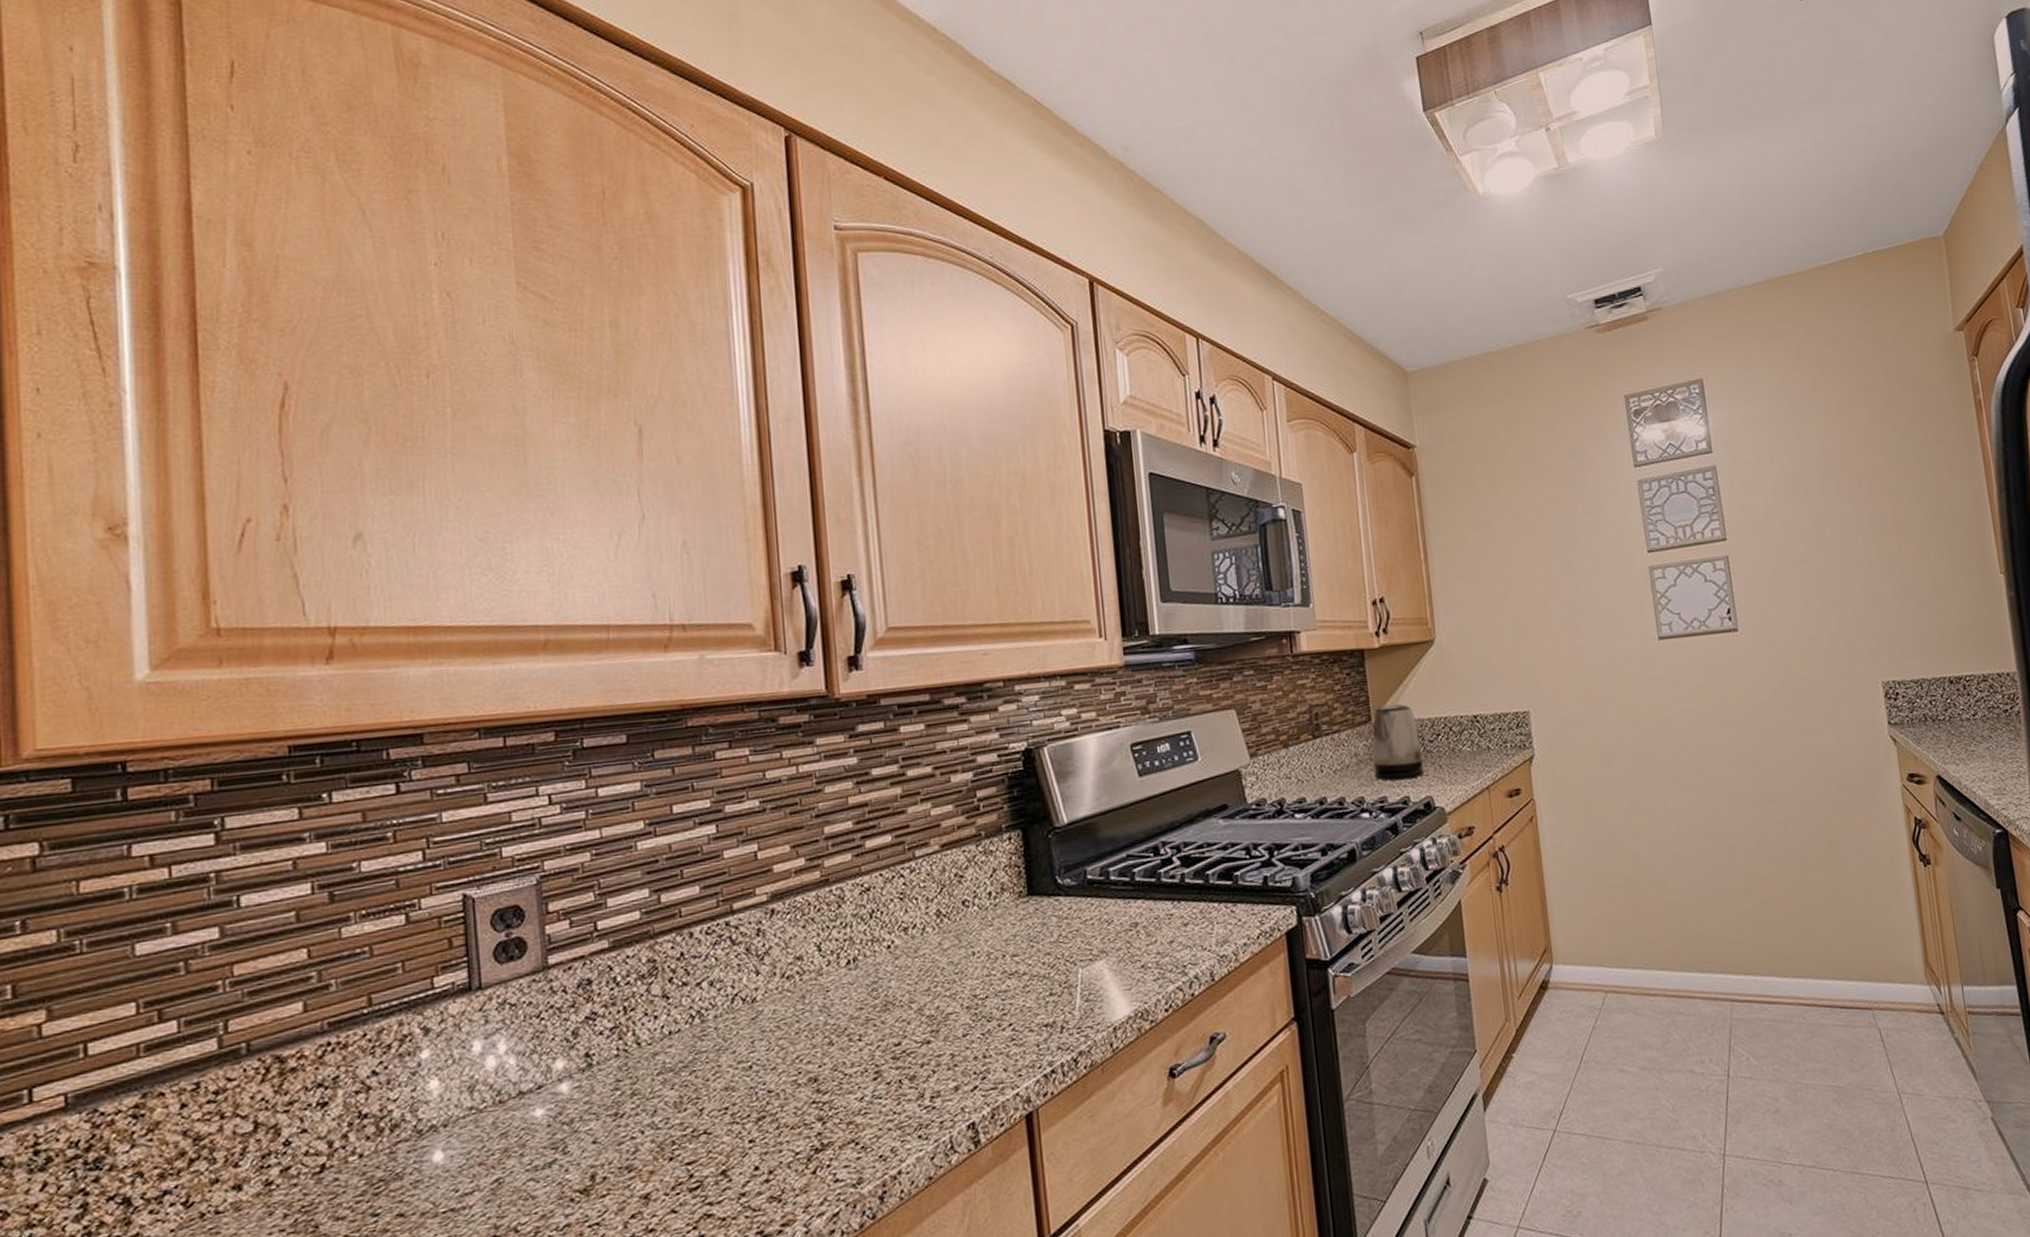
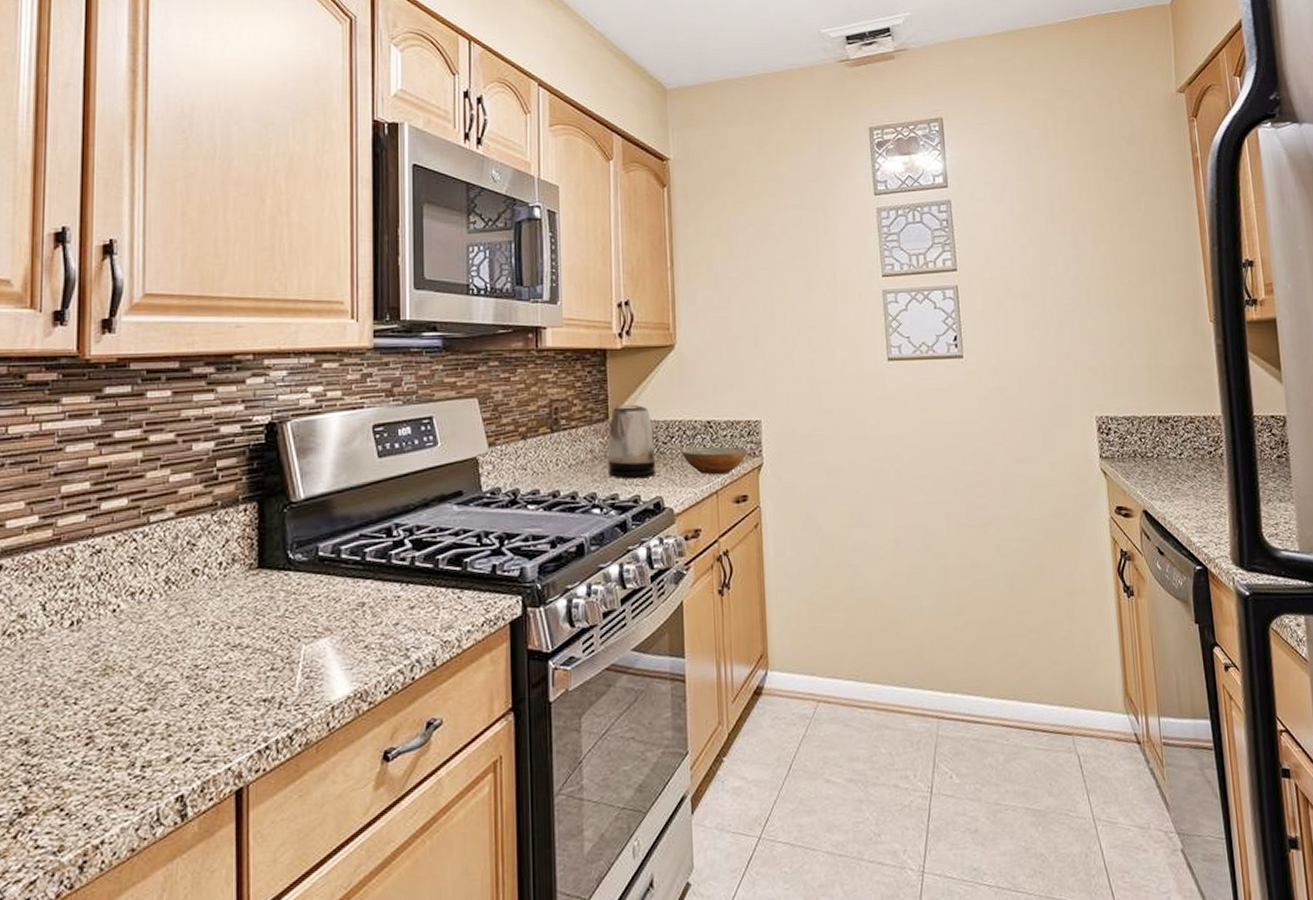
bowl: none [1449,740,1517,771] -> present [681,446,747,475]

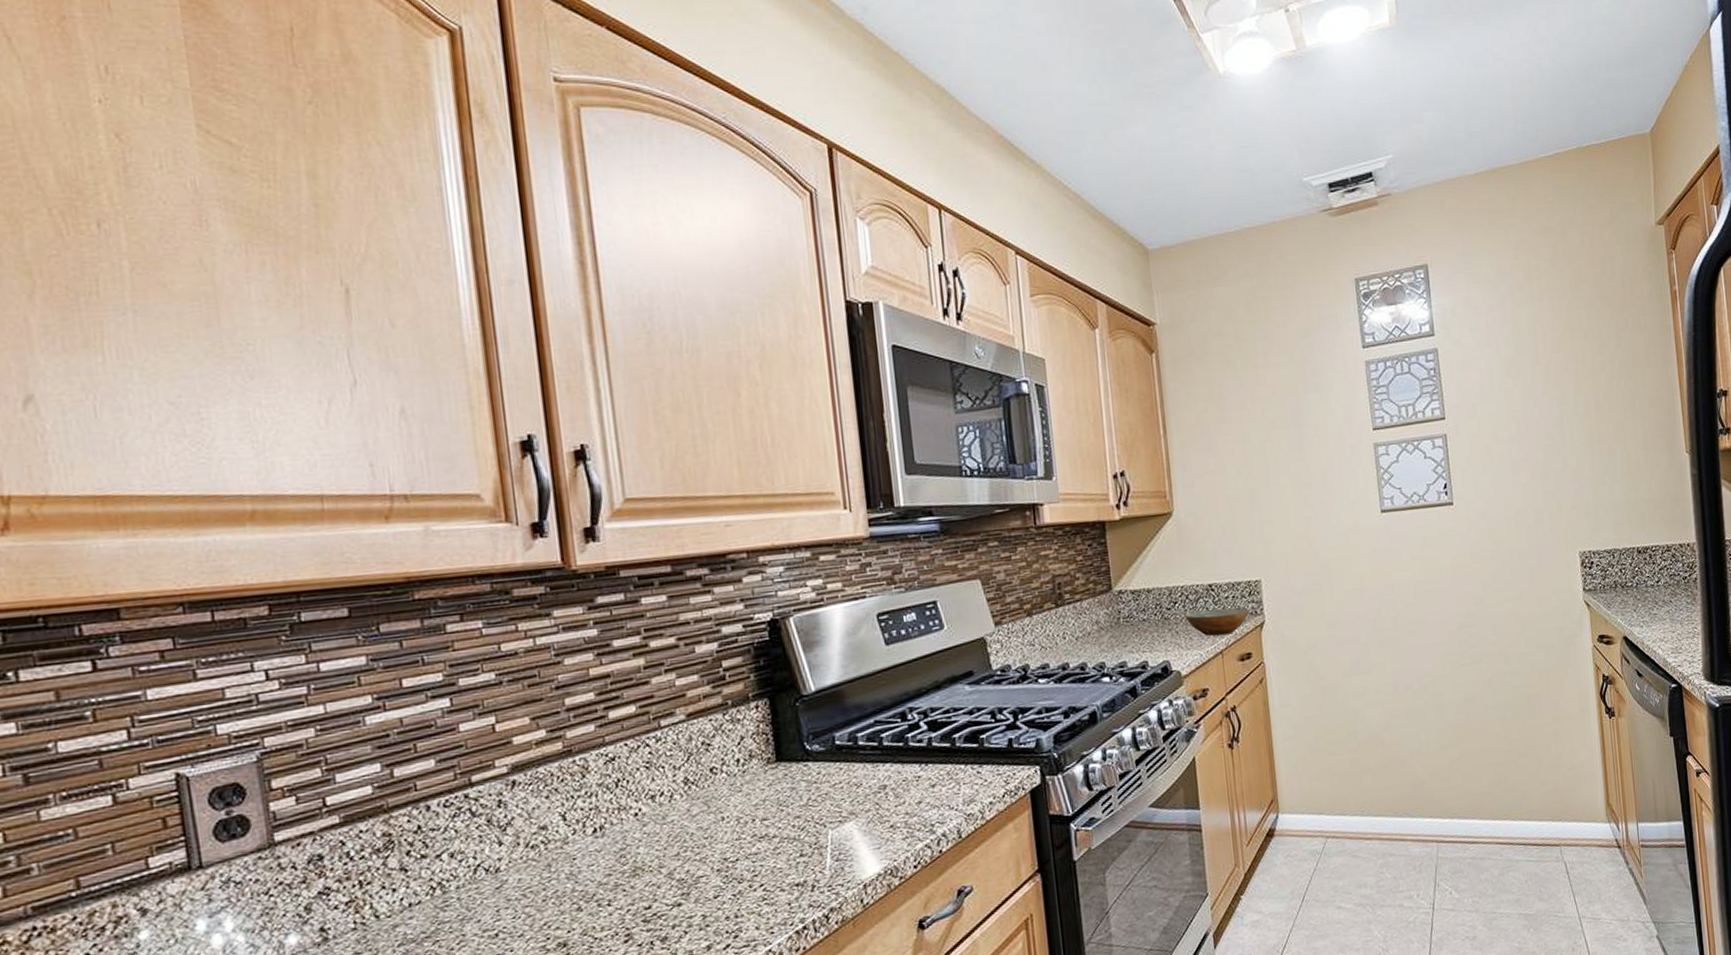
kettle: present [607,404,657,478] -> none [1112,573,1162,646]

